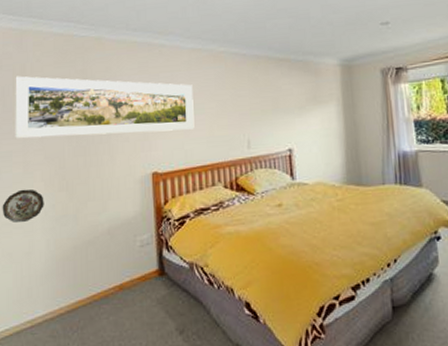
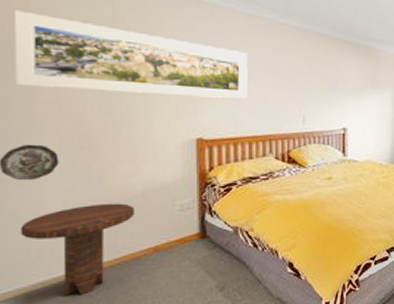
side table: none [15,241,102,336] -> present [20,203,134,296]

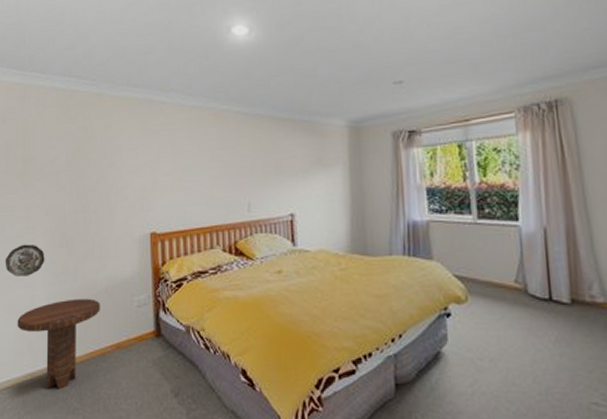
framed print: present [13,10,248,99] -> none [18,131,194,194]

